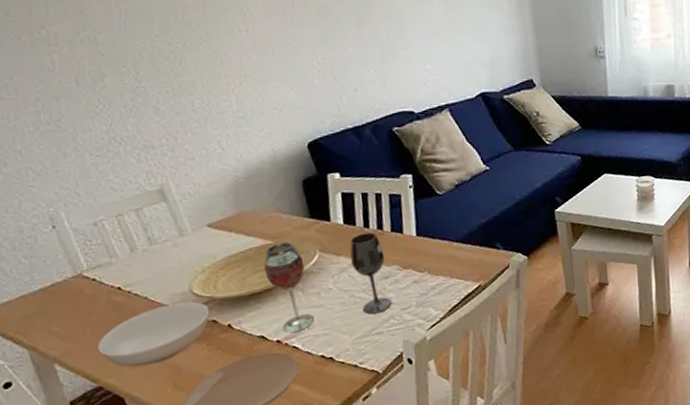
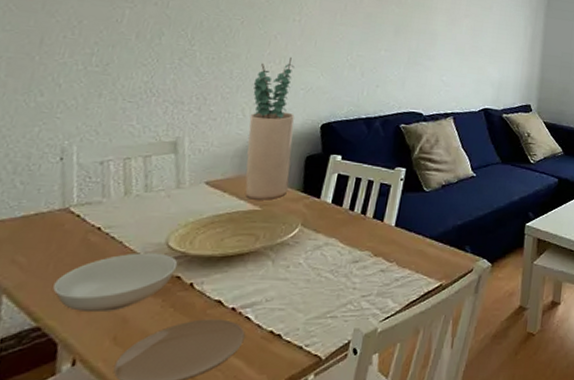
vase: none [219,75,295,235] -> present [244,58,295,200]
wineglass: present [264,241,314,333] -> none [242,210,284,301]
wine glass: present [349,232,392,315] -> none [324,215,361,296]

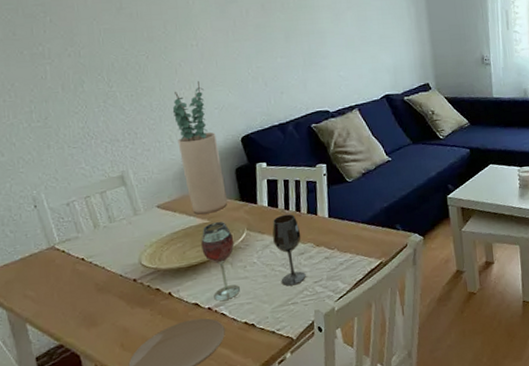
bowl: present [53,253,178,311] -> none [62,271,154,328]
wineglass: none [242,210,284,301] -> present [201,221,240,301]
wine glass: none [324,215,361,296] -> present [272,214,306,287]

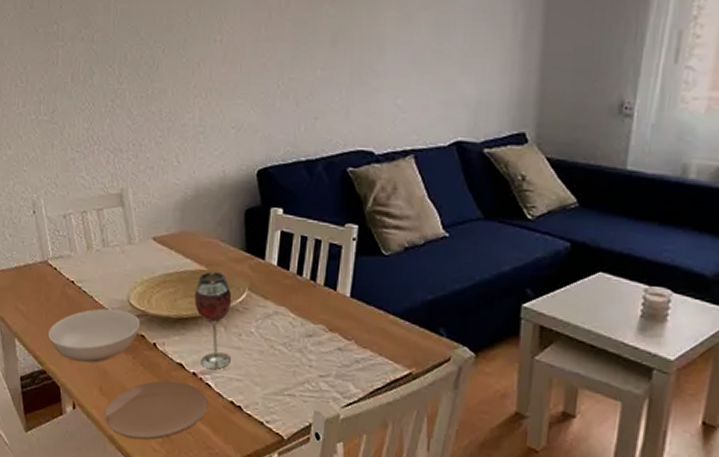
bowl: none [62,271,154,328] -> present [49,308,140,363]
vase: present [172,81,228,215] -> none [183,89,232,260]
wine glass: present [272,214,306,287] -> none [277,280,313,374]

